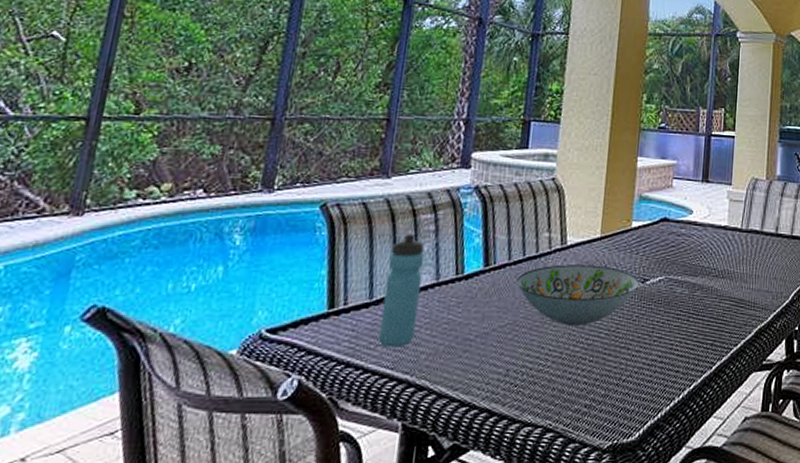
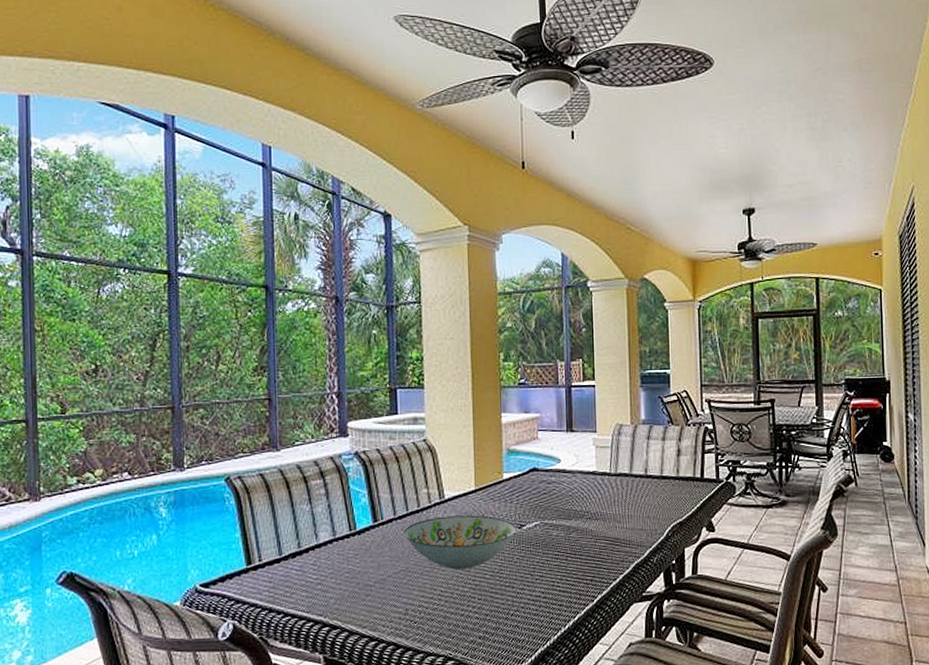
water bottle: present [378,233,425,347] -> none [290,498,322,595]

